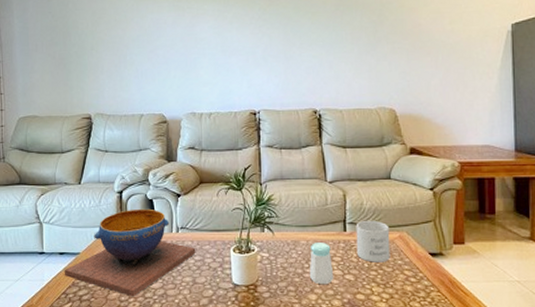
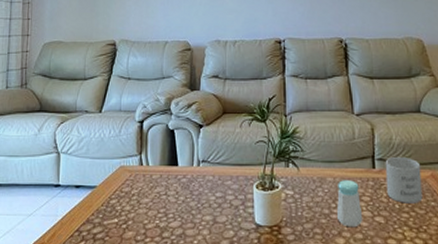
decorative bowl: present [64,208,196,297] -> none [79,139,217,237]

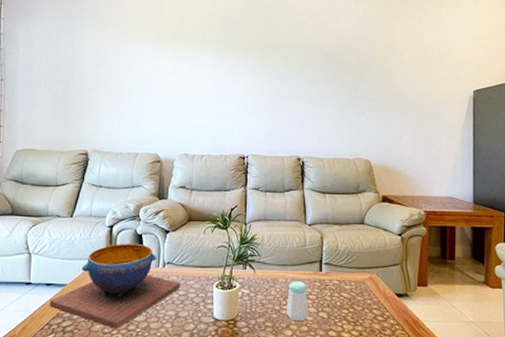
decorative bowl: none [79,139,217,237] -> present [49,243,181,329]
mug: present [385,156,423,204] -> none [330,261,361,302]

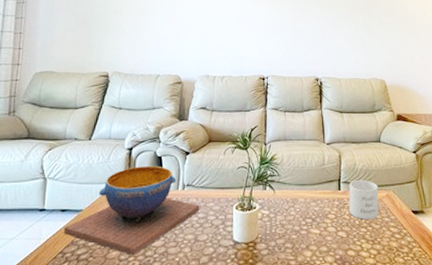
salt shaker: present [286,281,309,322] -> none [305,201,328,242]
mug: none [330,261,361,302] -> present [349,179,379,220]

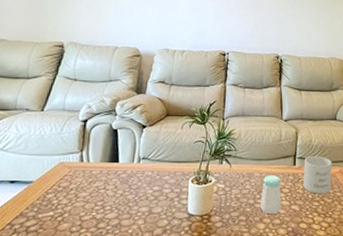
decorative bowl: present [63,165,200,256] -> none [12,138,156,228]
salt shaker: none [305,201,328,242] -> present [259,175,282,215]

